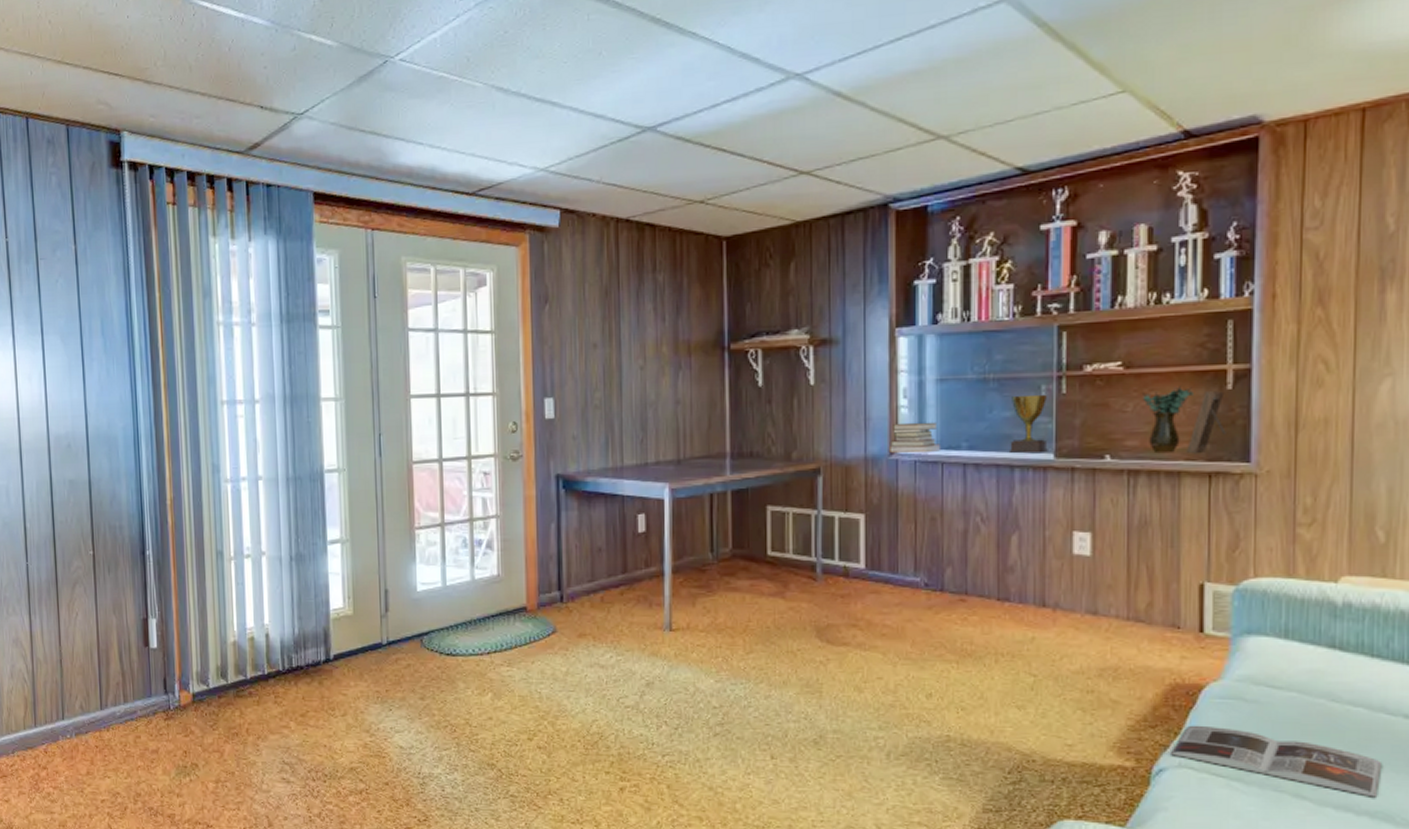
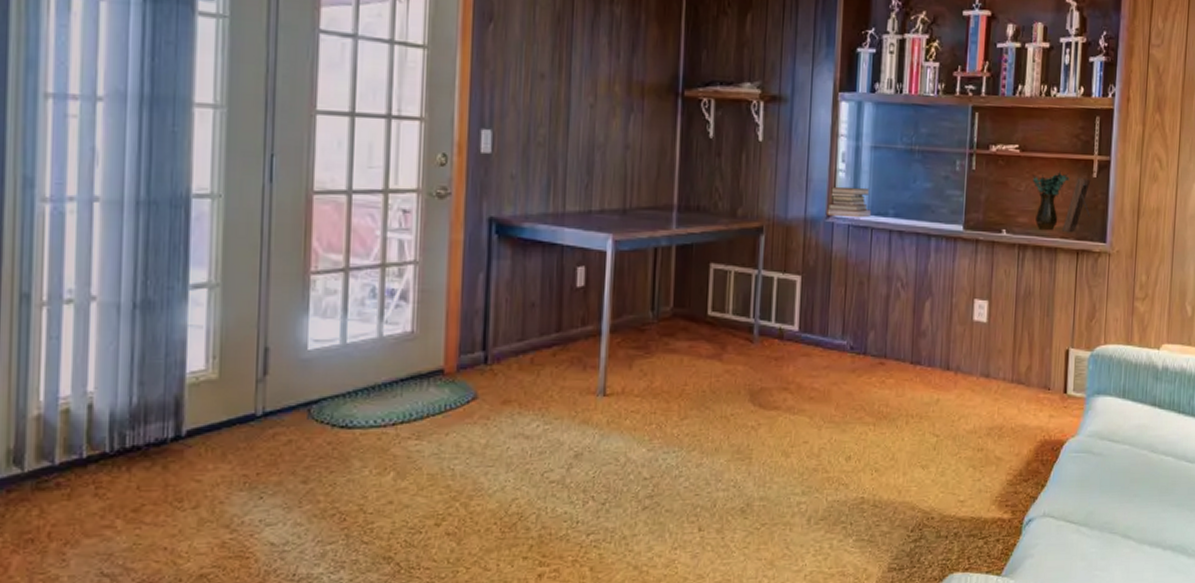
award: present [1008,394,1048,454] -> none [927,168,960,225]
magazine: present [1171,725,1383,797] -> none [1038,477,1182,534]

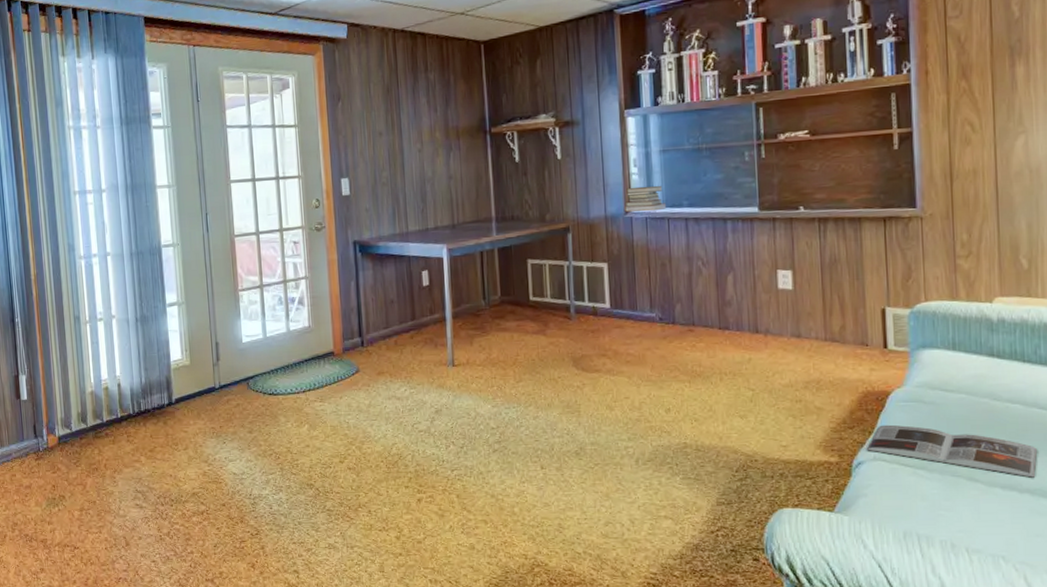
vase: present [1032,171,1069,231] -> none [826,148,867,204]
magazine: none [1038,477,1182,534] -> present [867,424,1038,478]
picture frame: present [1063,178,1091,233] -> none [865,151,895,203]

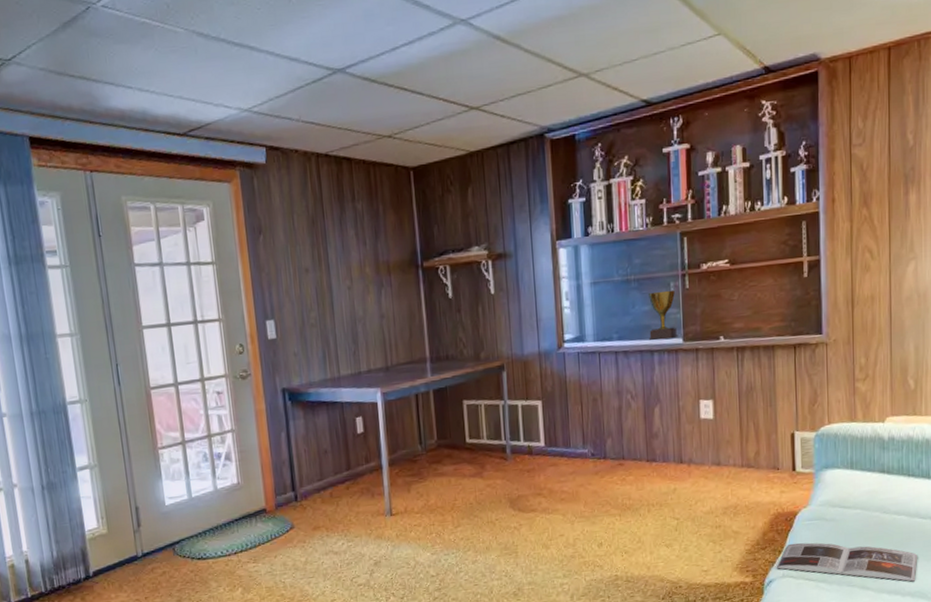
books: present [624,185,667,212] -> none [557,318,598,347]
award: none [721,159,753,208] -> present [648,290,678,340]

